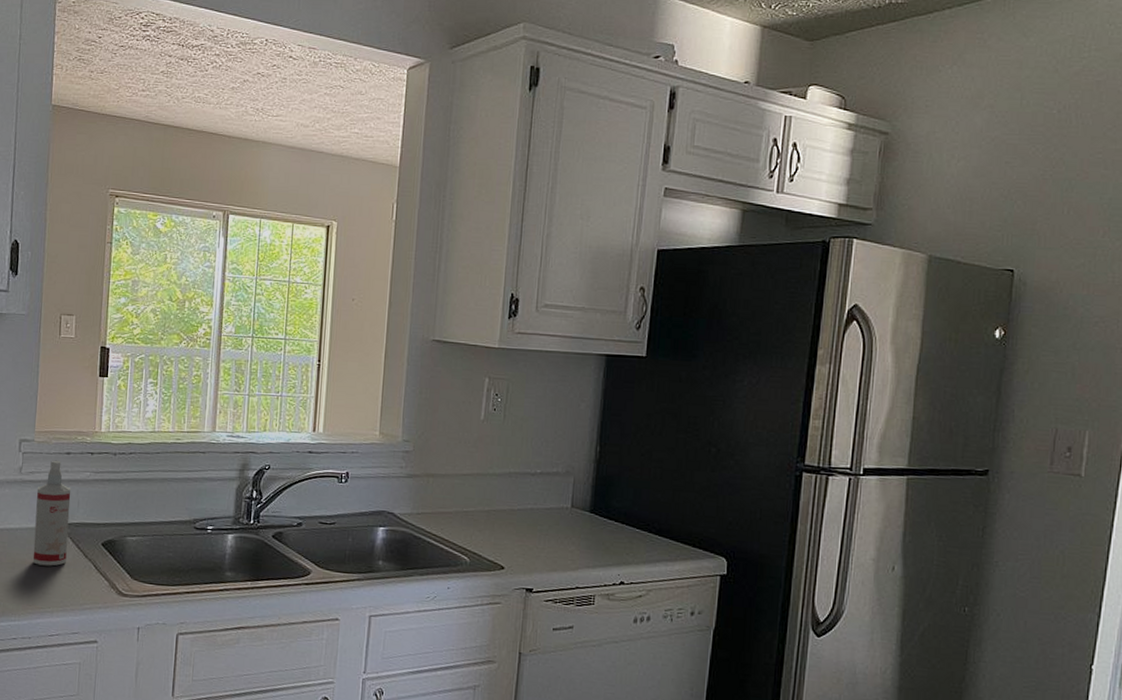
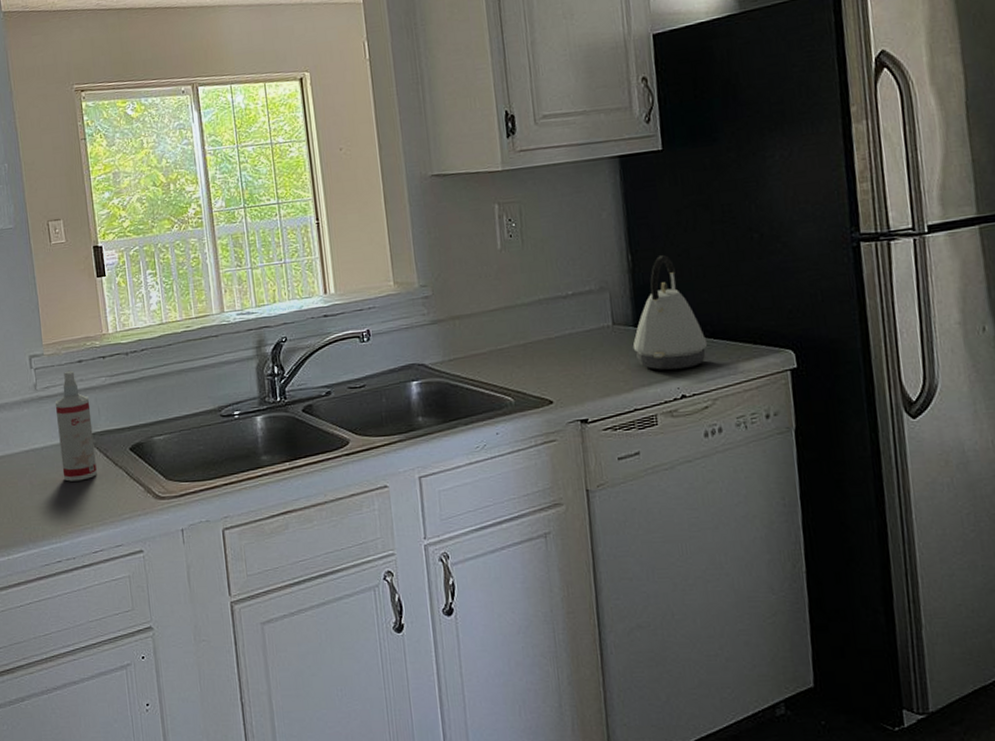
kettle: none [585,452,653,559] -> present [632,255,708,371]

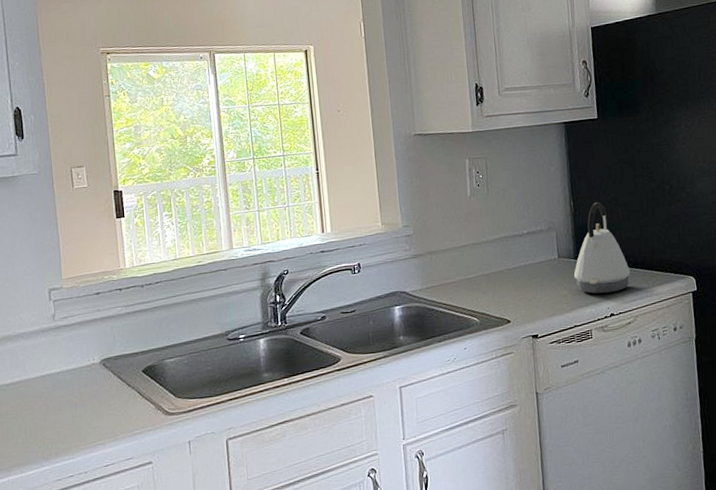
spray bottle: present [55,370,97,482] -> none [72,301,111,403]

